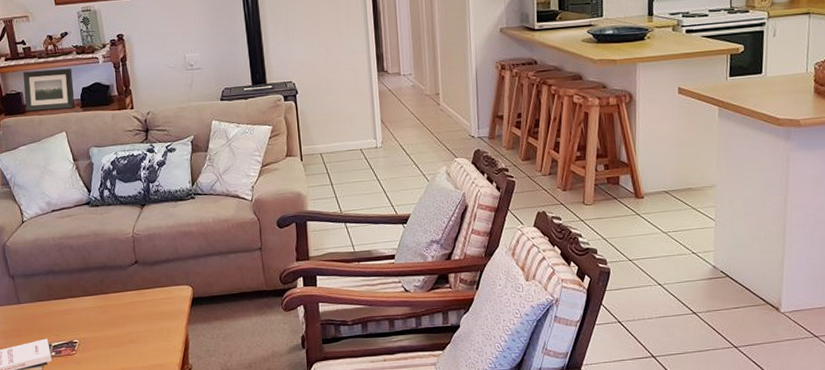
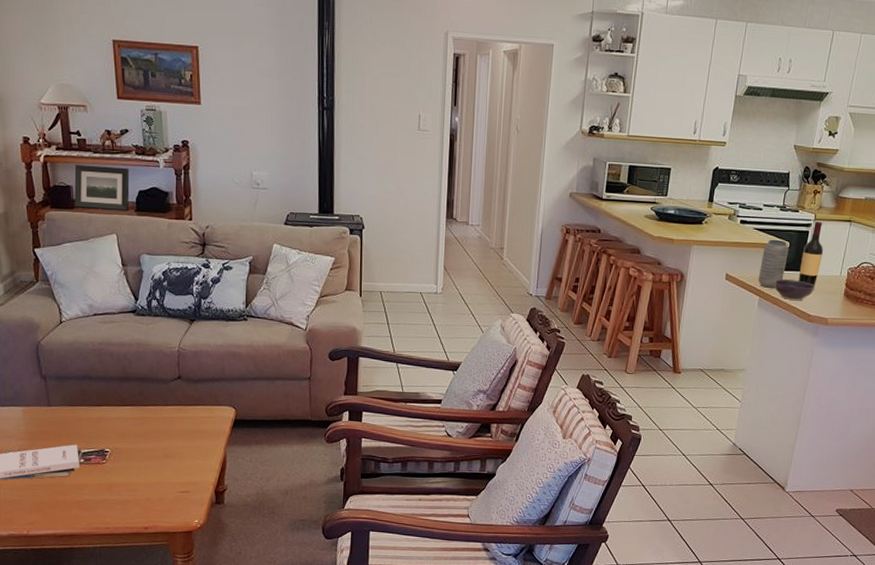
vase: none [714,44,744,96] -> present [758,239,789,288]
bowl: none [733,83,780,105] -> present [774,279,816,300]
wine bottle: none [759,19,784,92] -> present [798,222,824,290]

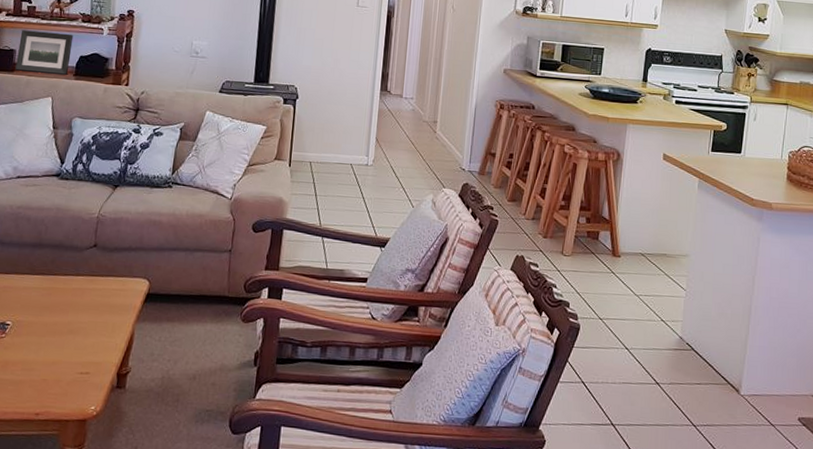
vase: present [758,239,789,288] -> none [696,120,727,170]
bowl: present [774,279,816,300] -> none [714,161,757,183]
wine bottle: present [798,222,824,290] -> none [738,104,762,174]

